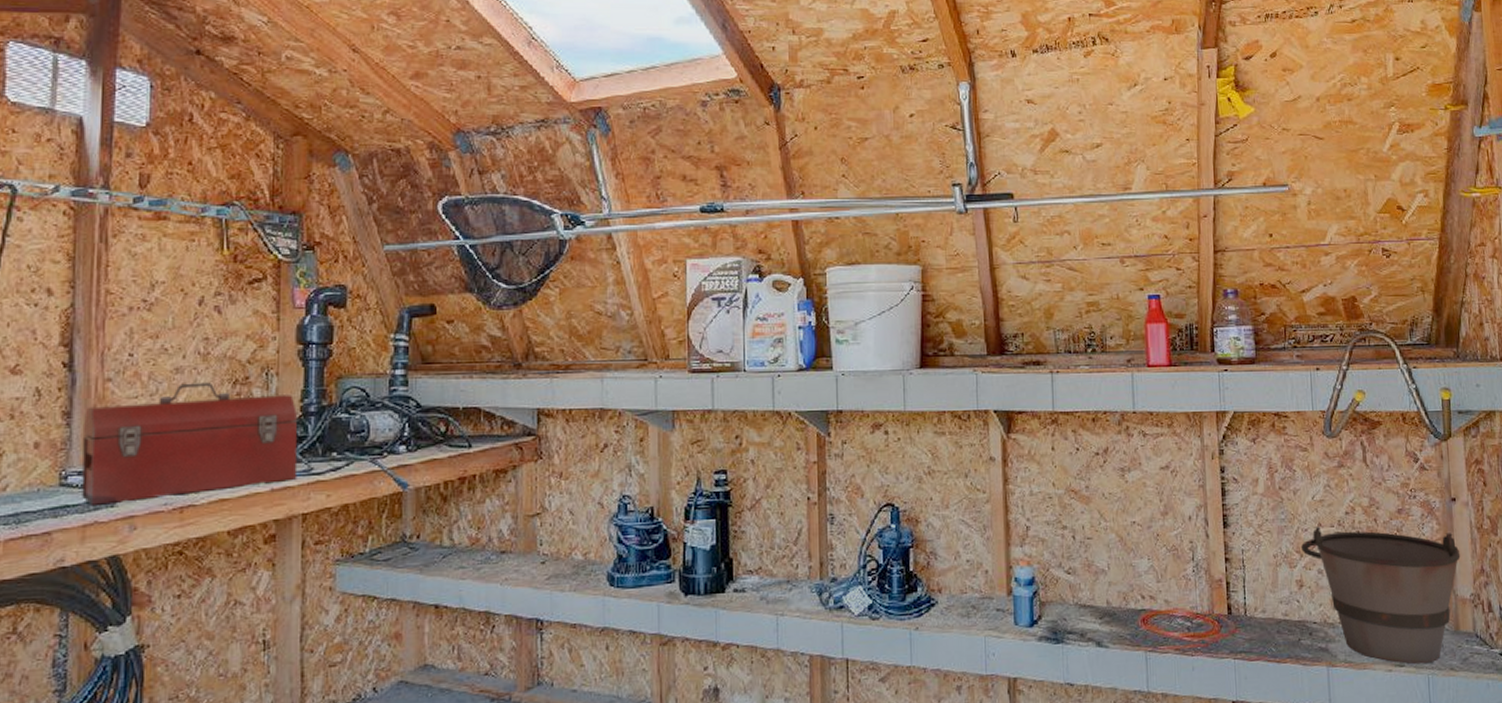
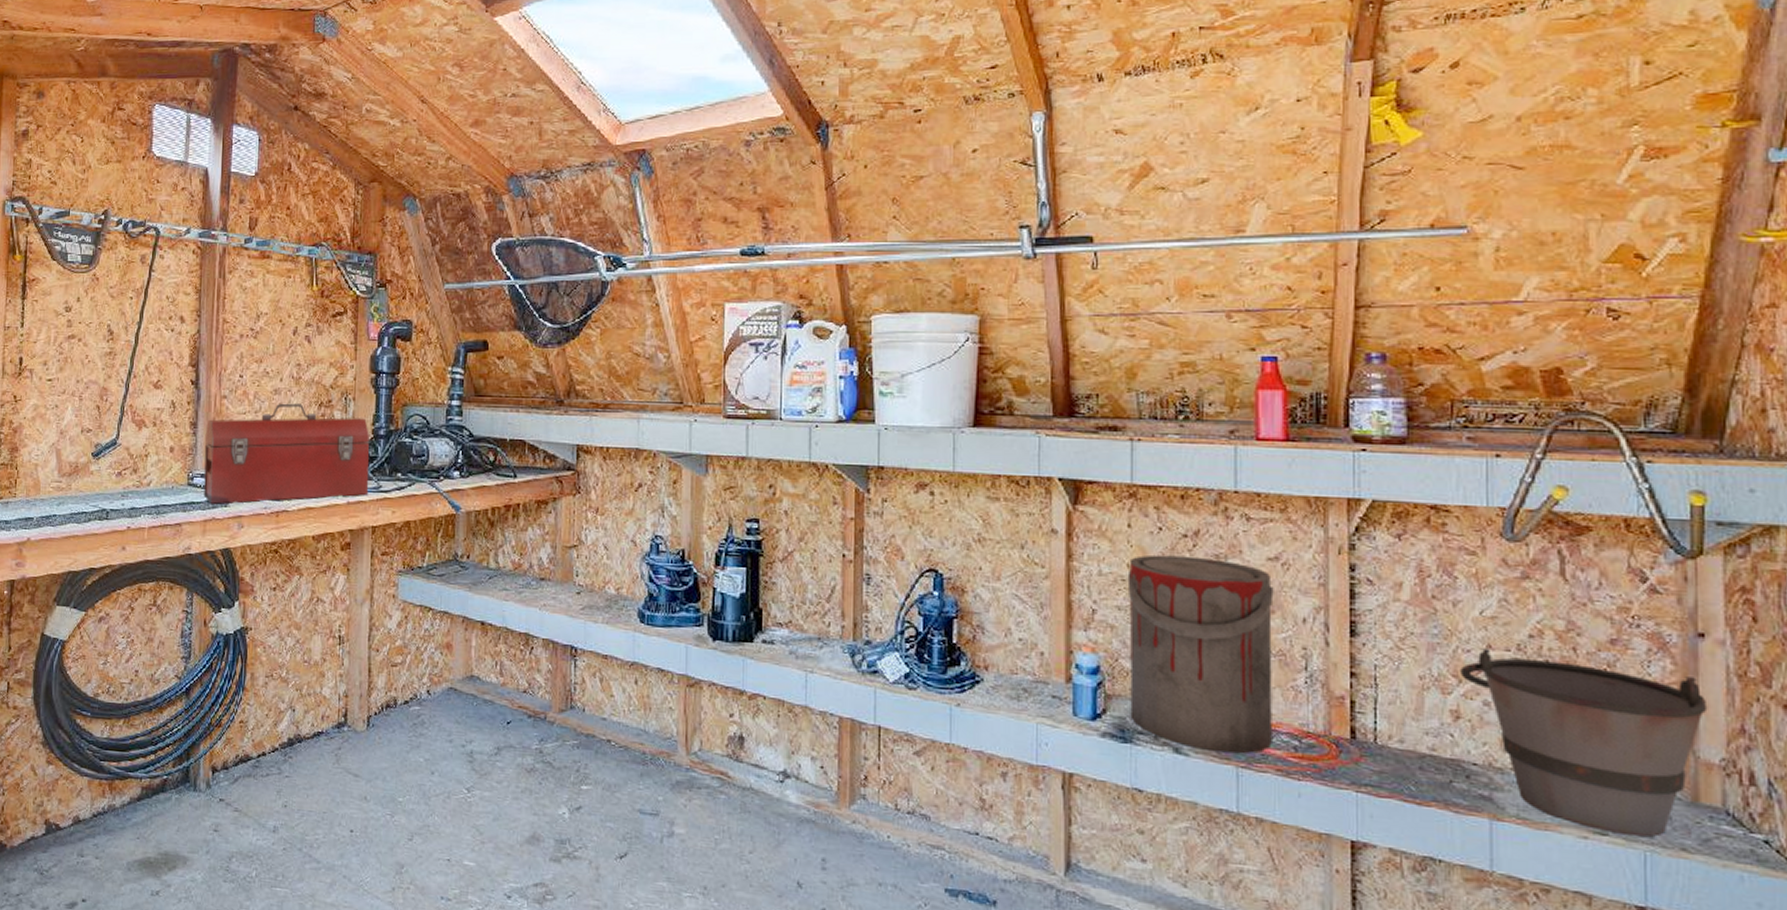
paint can: none [1053,471,1171,641] -> present [1127,554,1274,754]

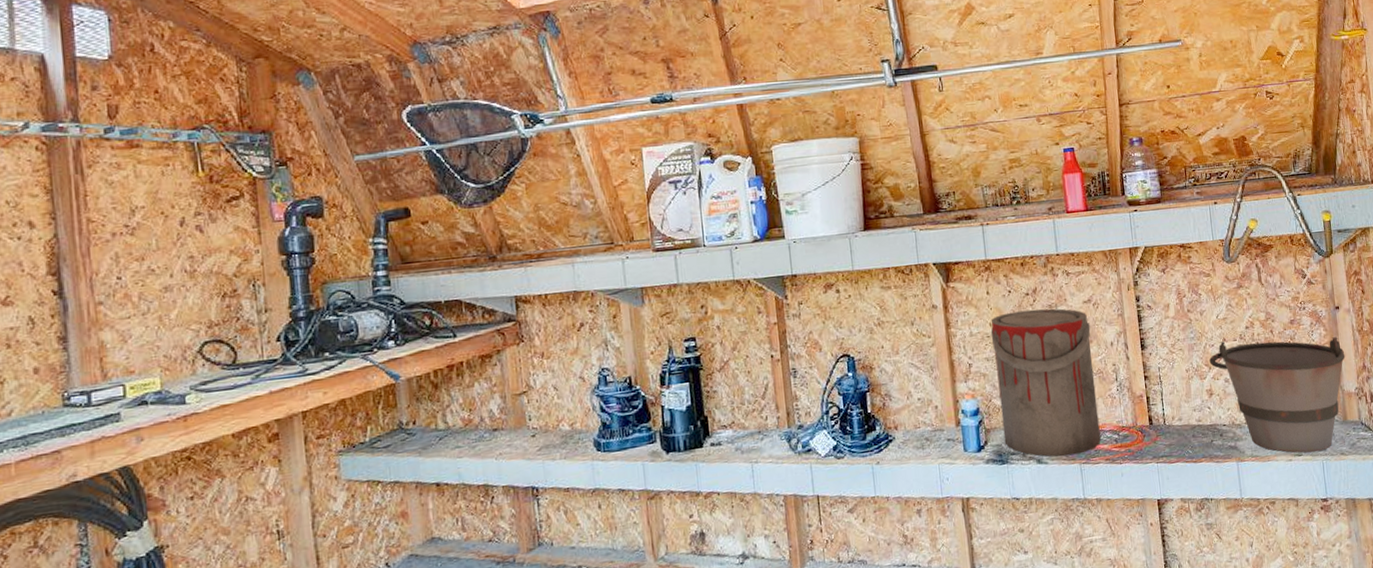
toolbox: present [203,403,370,504] -> none [79,298,294,422]

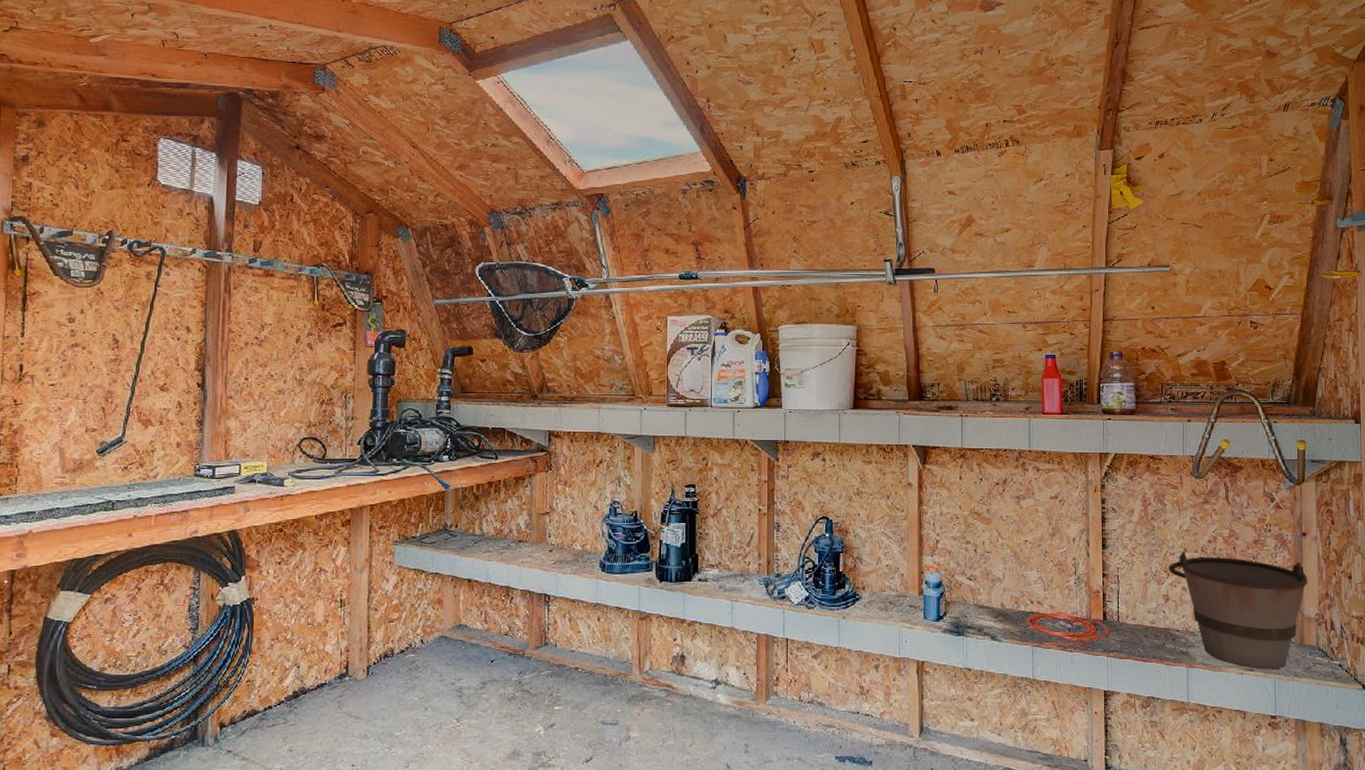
paint can: present [990,308,1101,457] -> none [960,498,1055,637]

